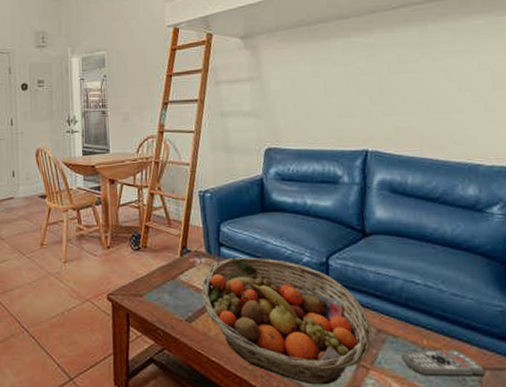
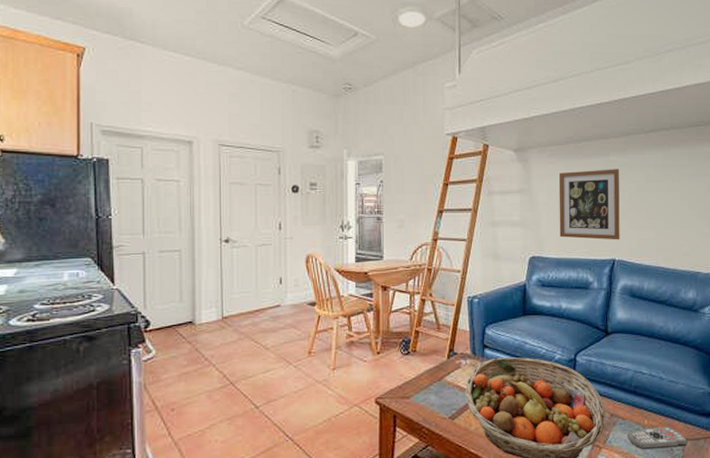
wall art: none [292,50,372,129] -> present [558,169,620,240]

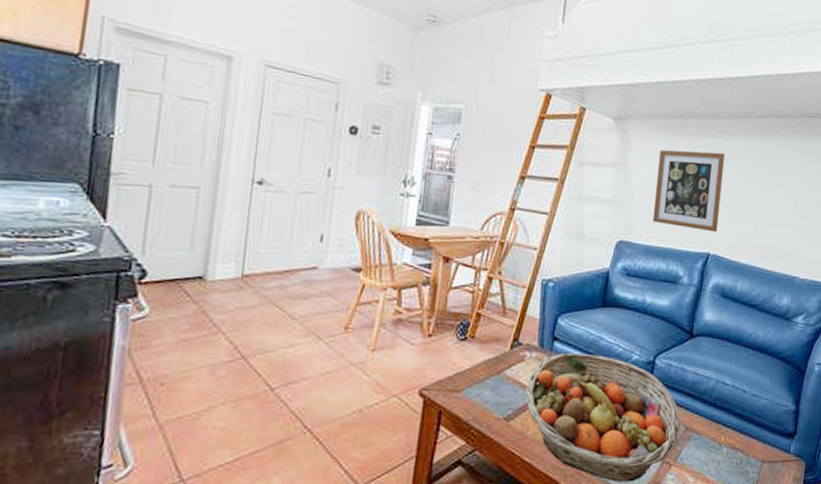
remote control: present [627,426,688,450] -> none [701,445,765,471]

